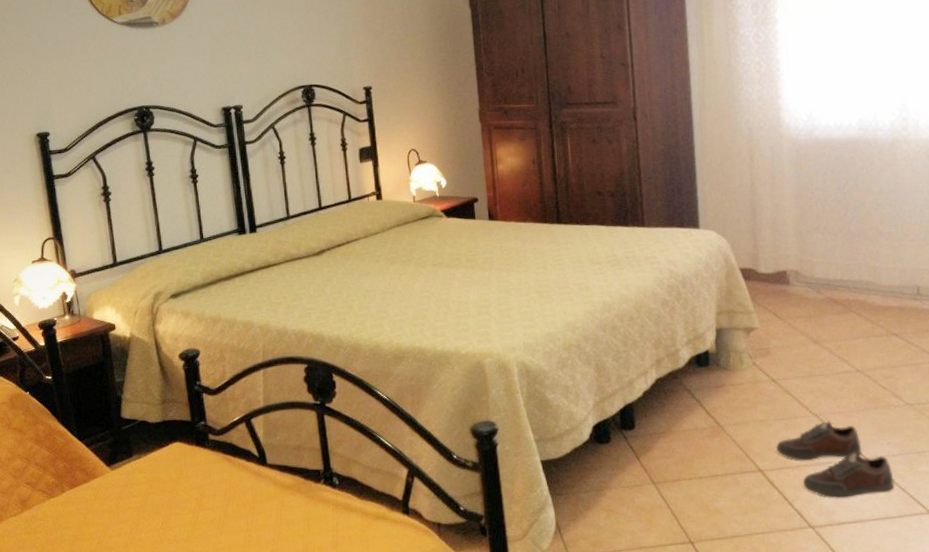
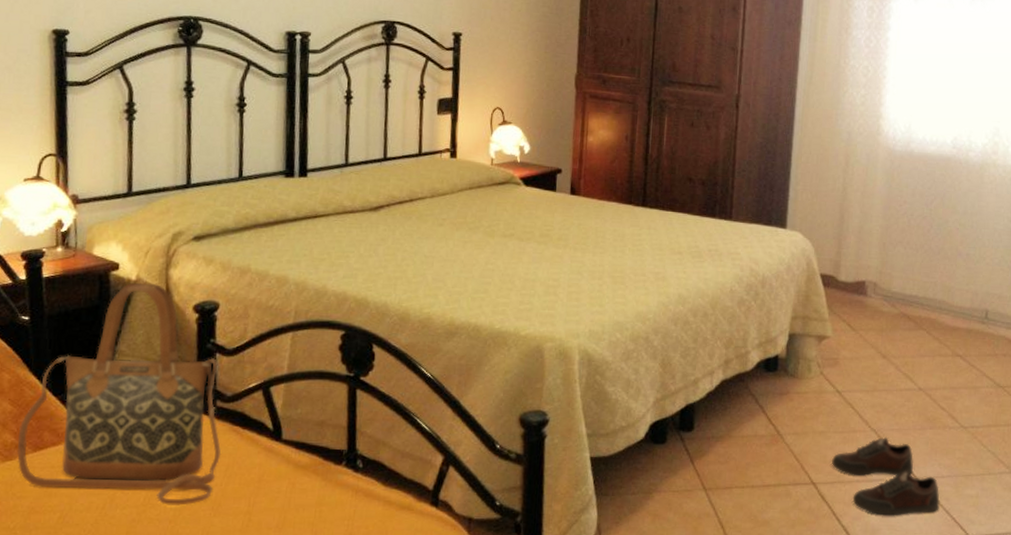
handbag: none [57,338,219,527] -> present [16,283,222,506]

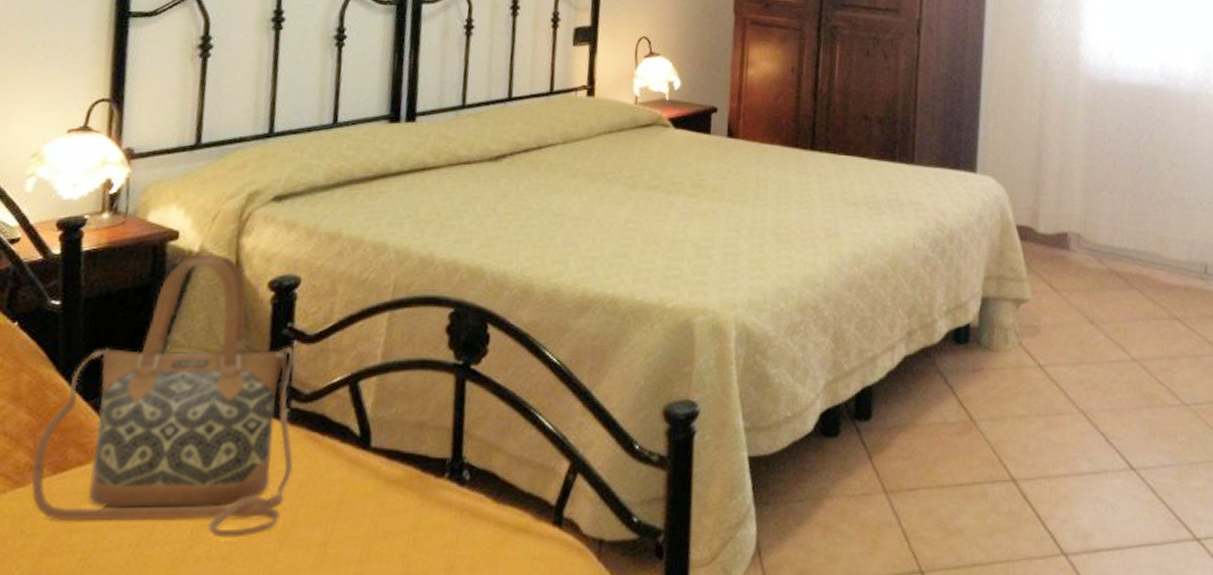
shoe: present [832,436,940,515] -> none [1035,419,1161,516]

